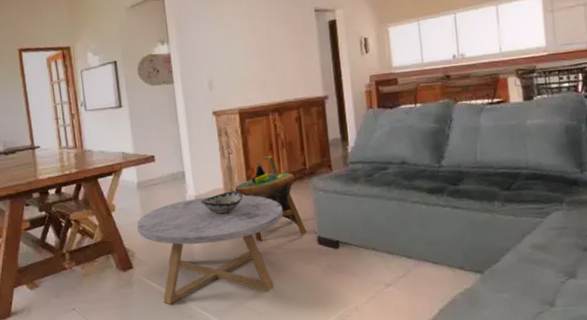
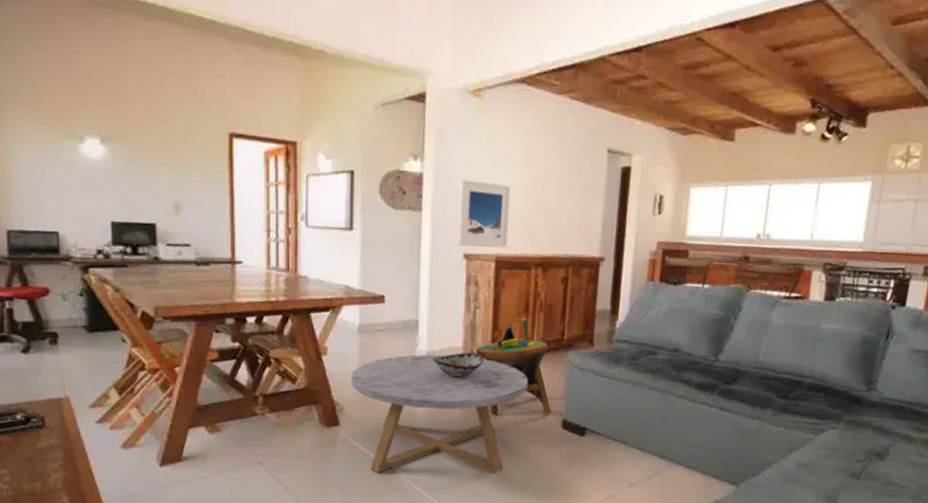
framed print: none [201,51,247,106] -> present [458,179,511,248]

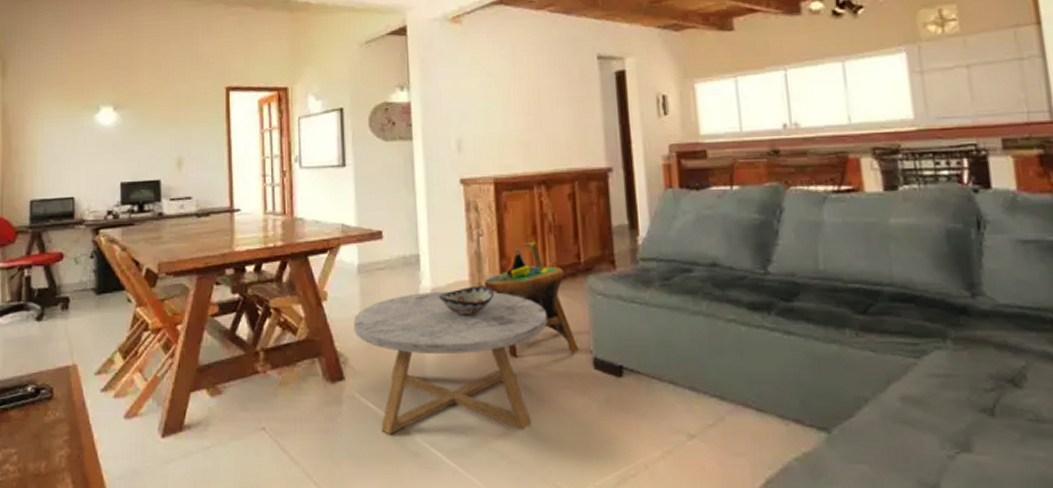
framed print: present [458,179,511,248] -> none [450,103,505,172]

